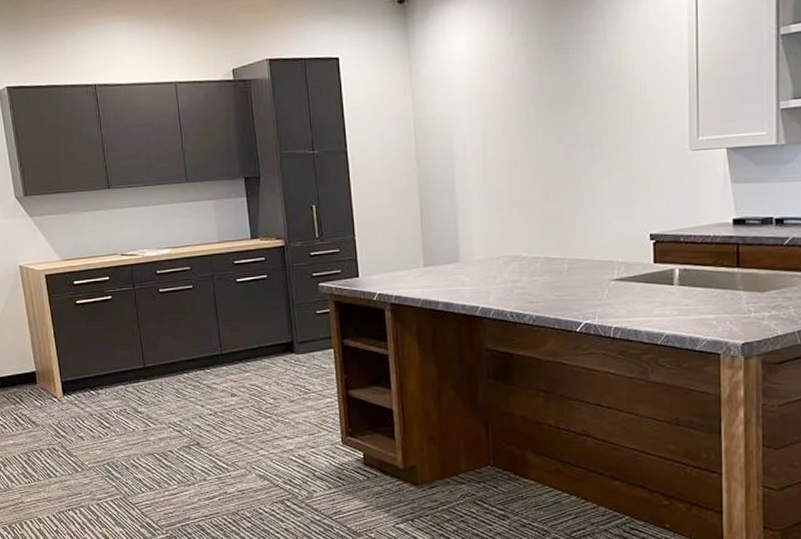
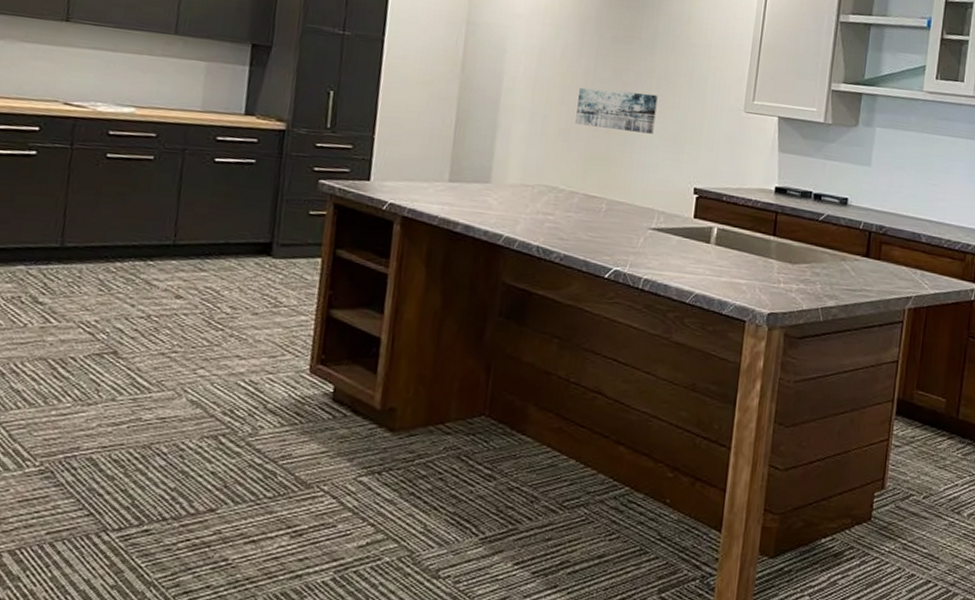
wall art: none [525,151,602,194] -> present [575,87,658,134]

